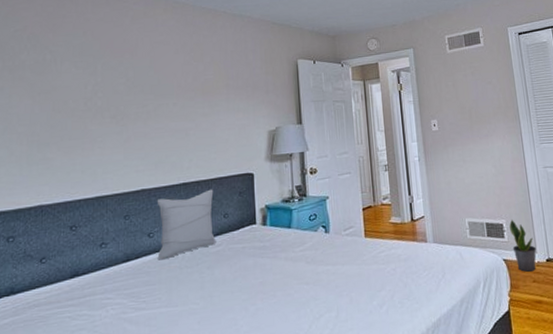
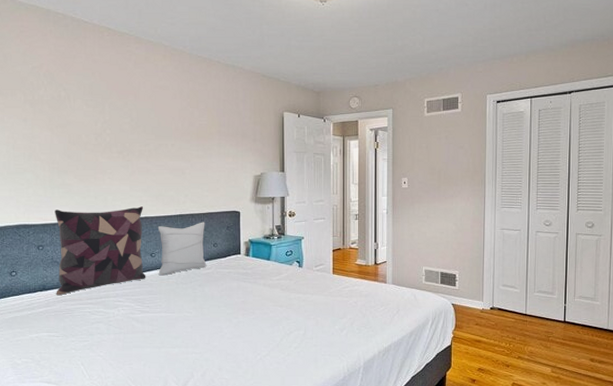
pillow: none [27,177,143,300] -> present [55,206,146,296]
potted plant: present [509,219,537,272] -> none [461,271,483,316]

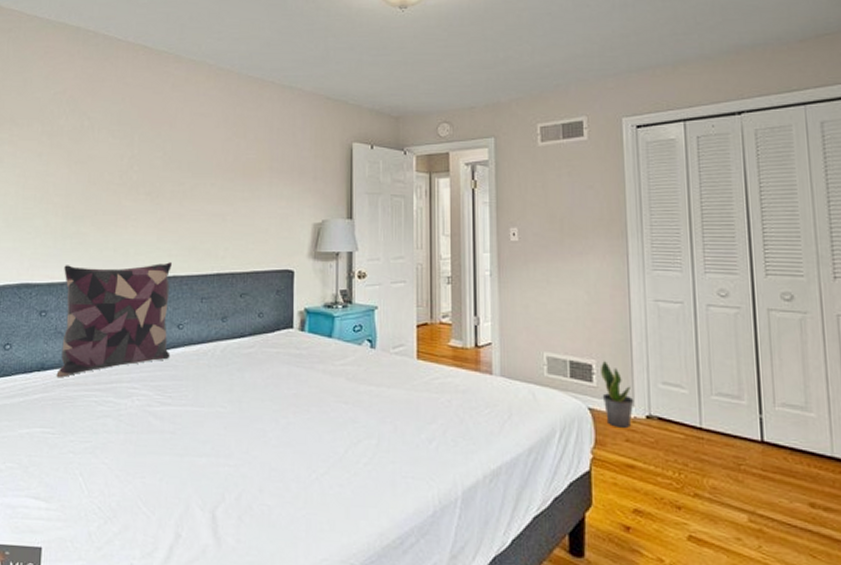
pillow: present [157,222,207,276] -> none [186,283,249,355]
potted plant: none [461,271,483,316] -> present [601,360,634,428]

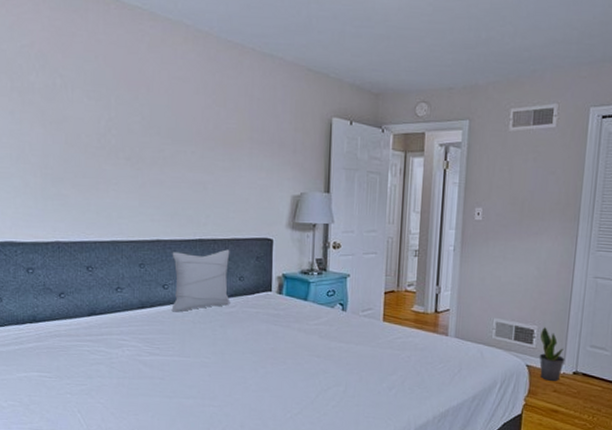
pillow: present [56,262,172,378] -> none [47,225,157,330]
pillow: none [186,283,249,355] -> present [171,249,230,312]

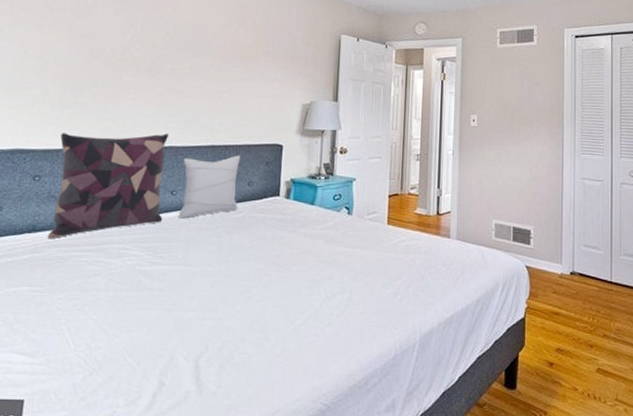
pillow: none [47,225,157,330] -> present [47,133,168,240]
potted plant: present [539,326,565,381] -> none [537,226,562,282]

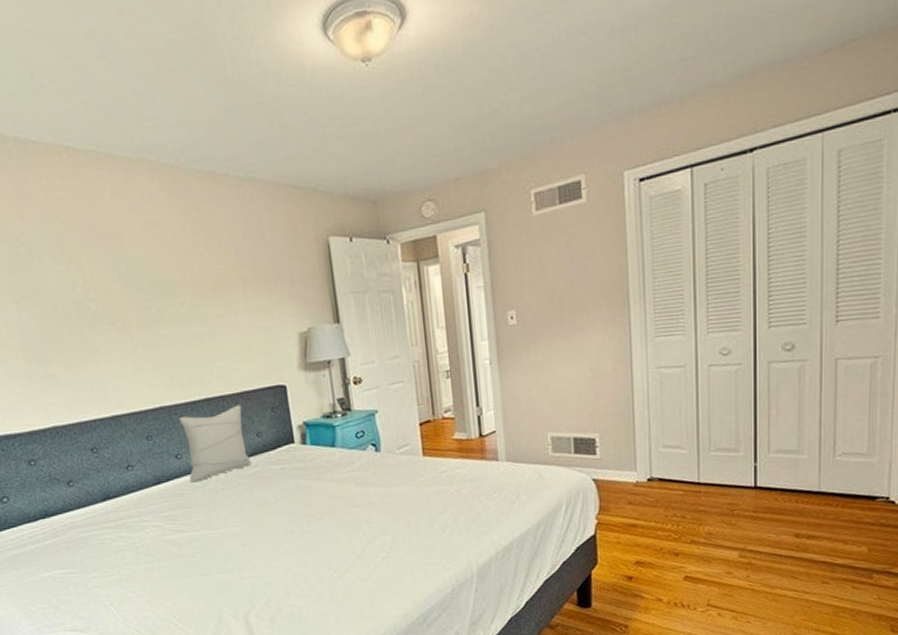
pillow: present [47,133,168,240] -> none [41,393,175,522]

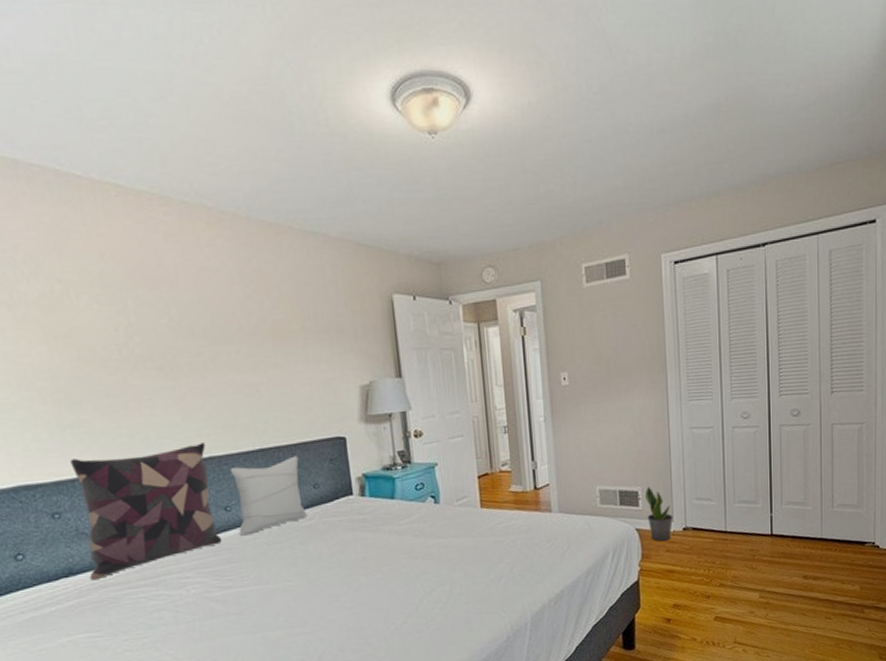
pillow: none [41,393,175,522] -> present [70,443,222,581]
potted plant: none [604,432,636,493] -> present [645,486,673,542]

